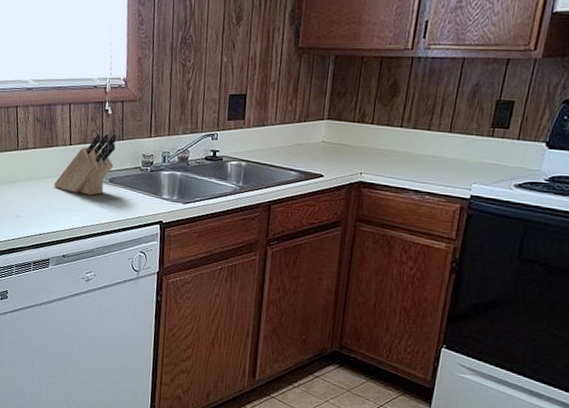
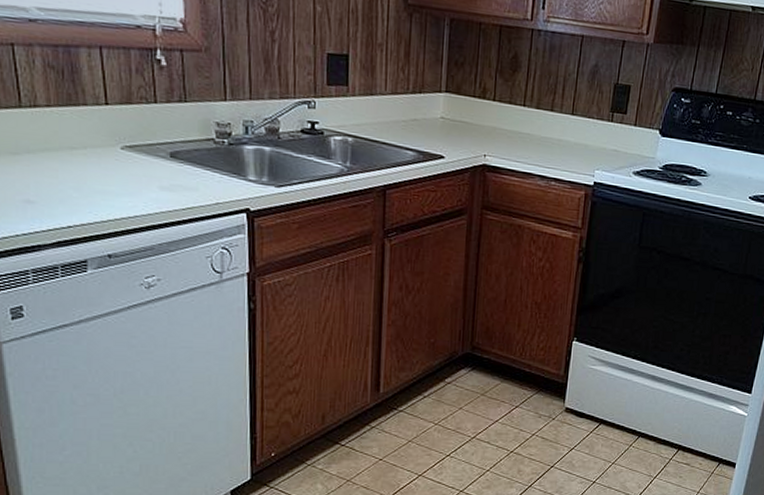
knife block: present [54,133,118,195] -> none [85,90,178,174]

